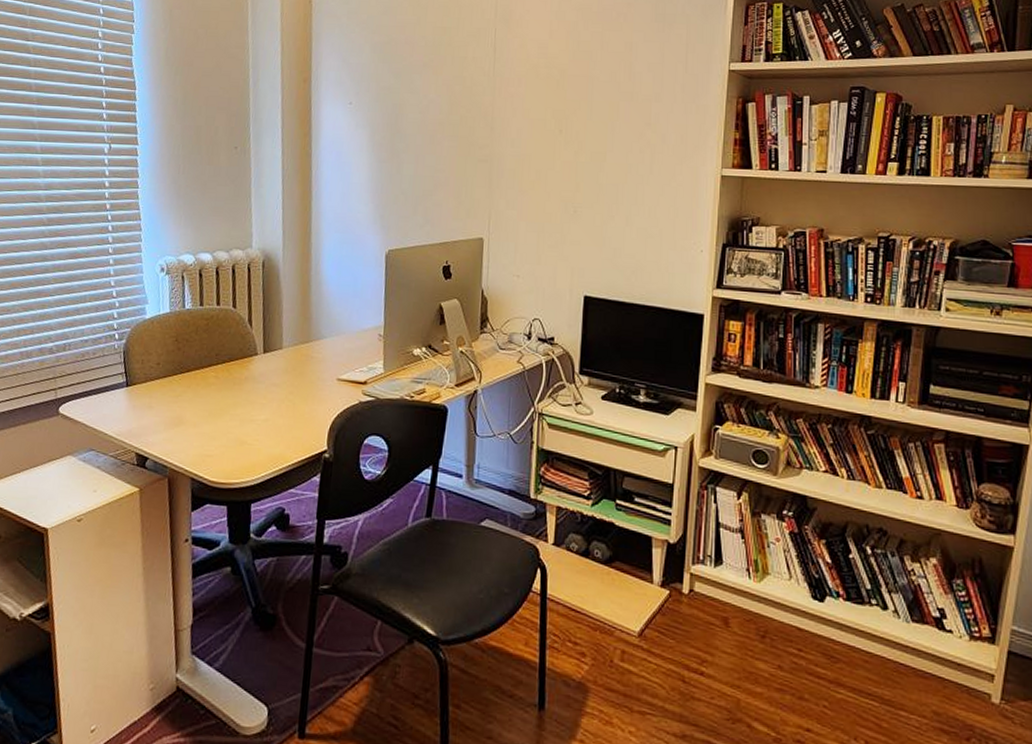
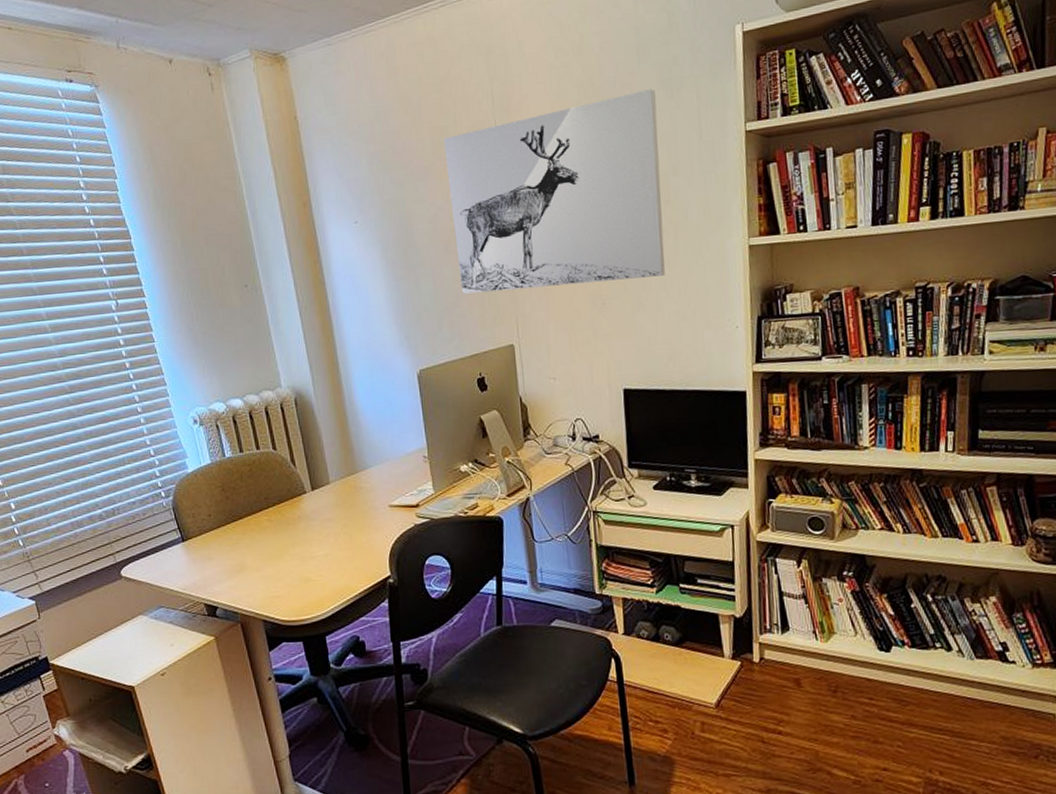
wall art: none [440,20,648,193] -> present [443,88,665,294]

